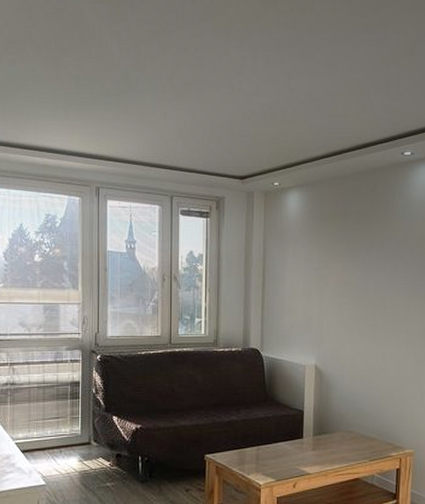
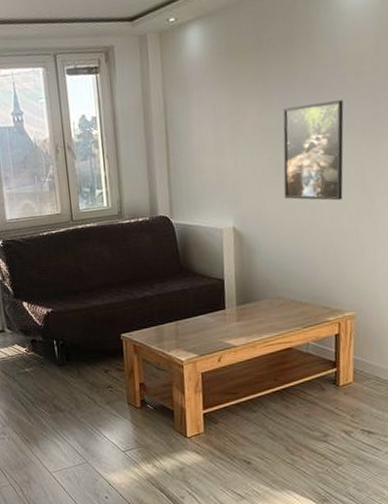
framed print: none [359,269,411,351] -> present [282,100,344,201]

